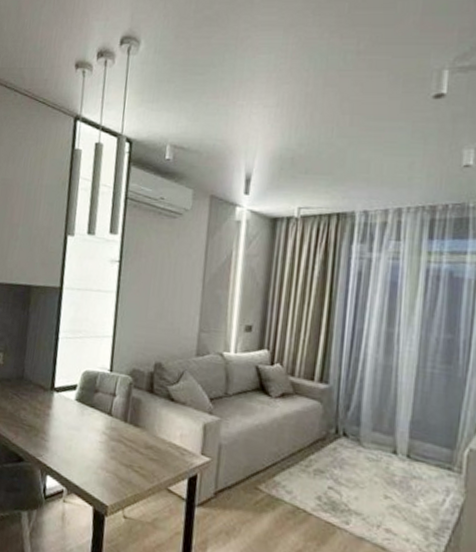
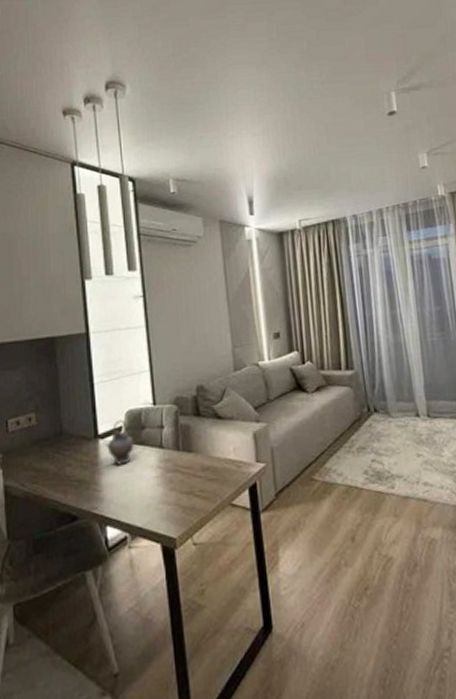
teapot: none [58,378,86,422] -> present [104,419,134,465]

